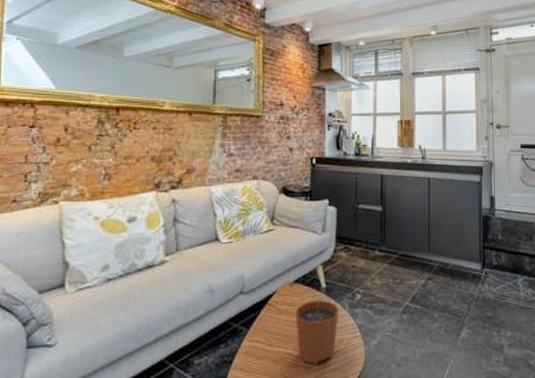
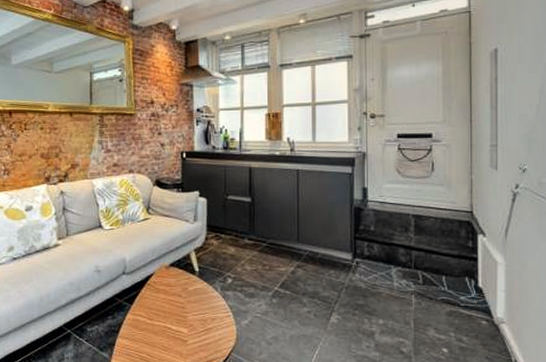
plant pot: present [295,286,339,364] -> none [171,270,212,338]

